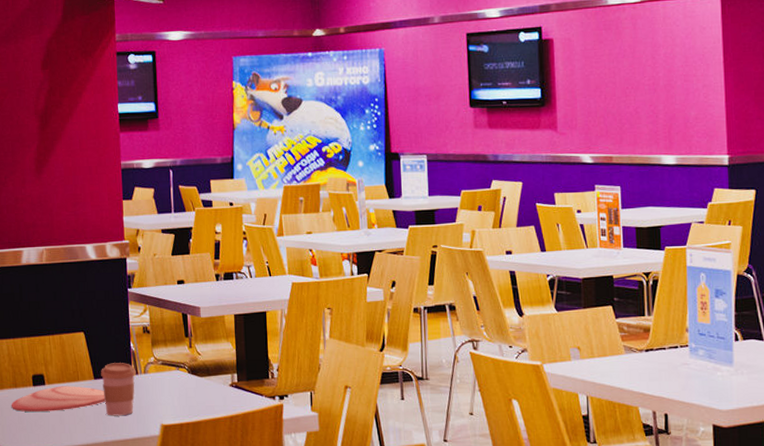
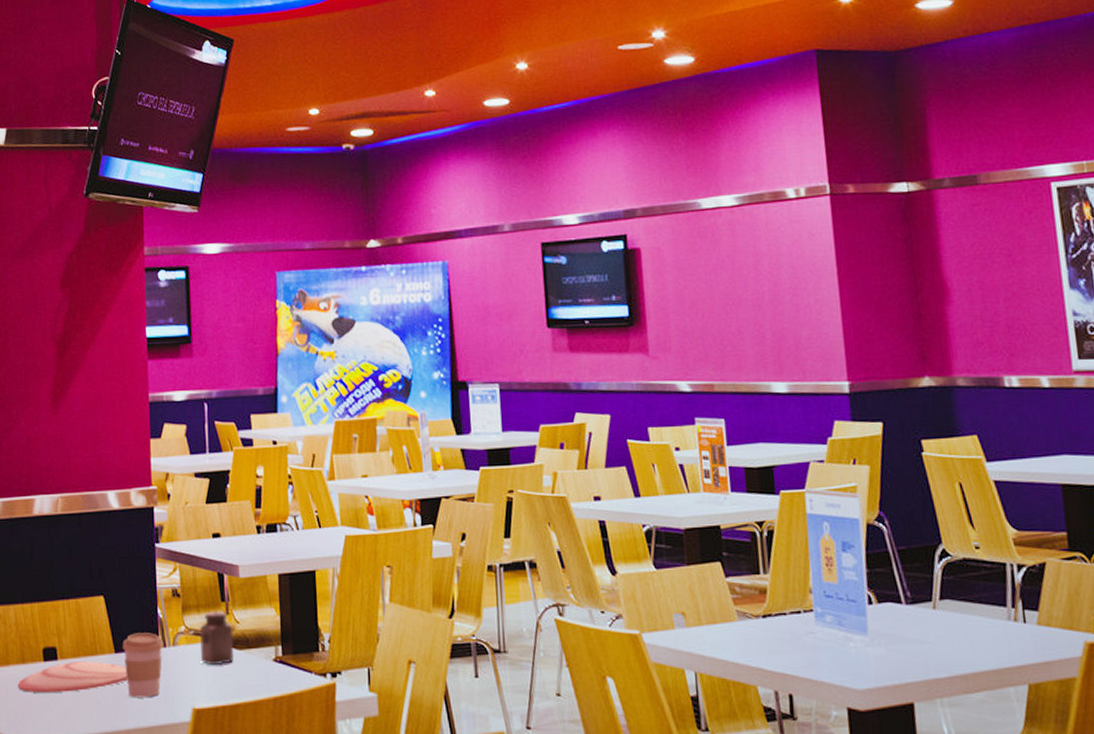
salt shaker: none [167,345,196,390] -> present [199,611,234,666]

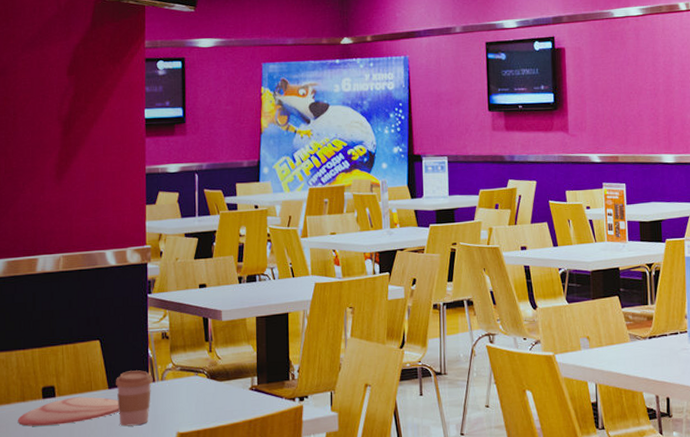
salt shaker: present [199,611,234,666] -> none [185,349,216,396]

